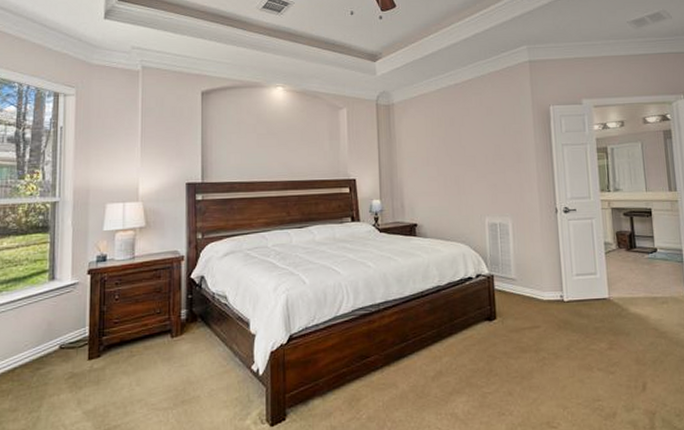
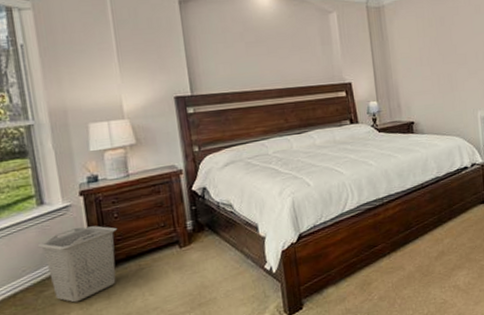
laundry basket: none [42,306,117,384] -> present [37,225,118,303]

